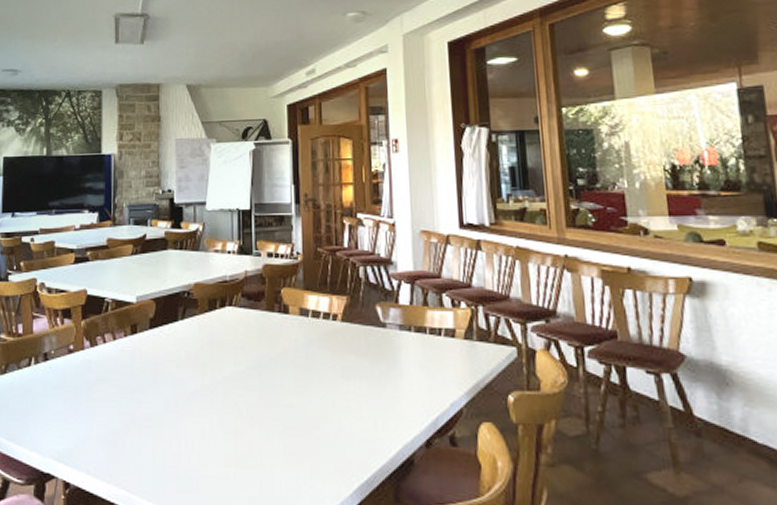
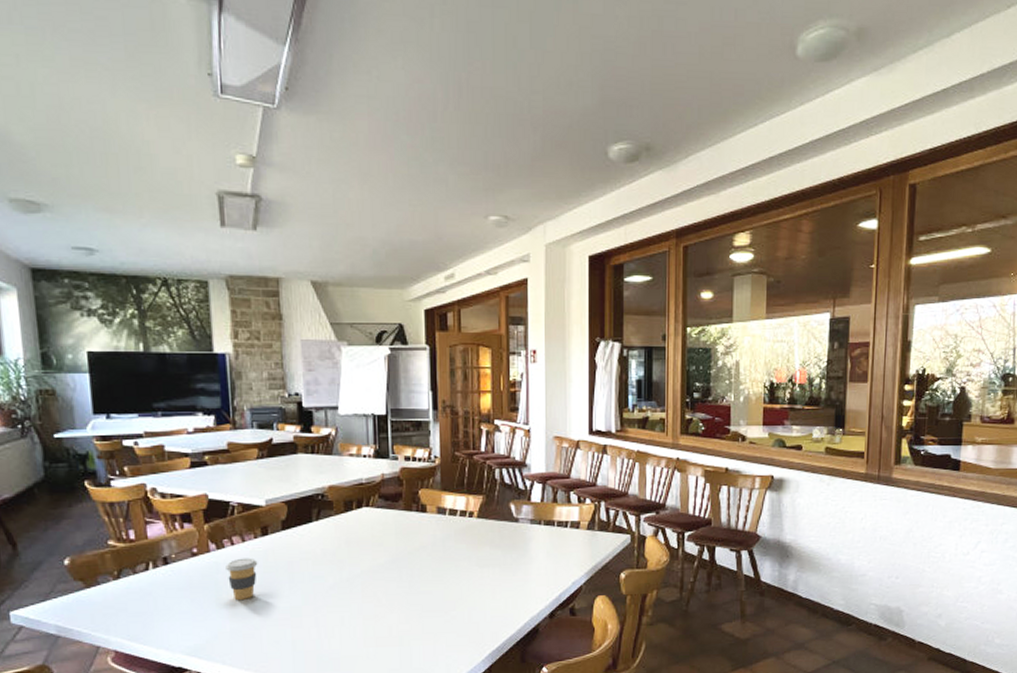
coffee cup: none [97,357,126,402] -> present [226,557,258,600]

